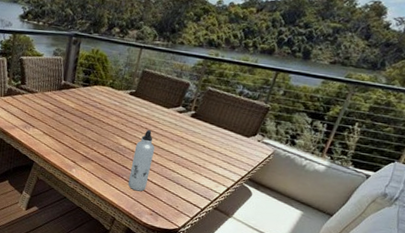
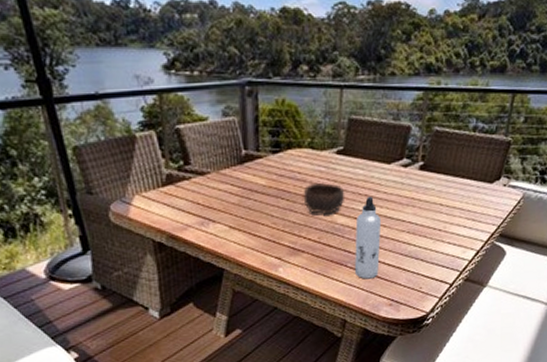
bowl: none [99,112,131,138] -> present [303,182,345,215]

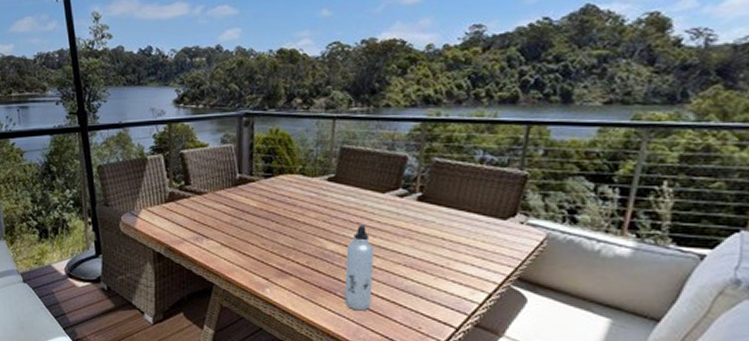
bowl: present [303,182,345,215] -> none [293,207,336,240]

